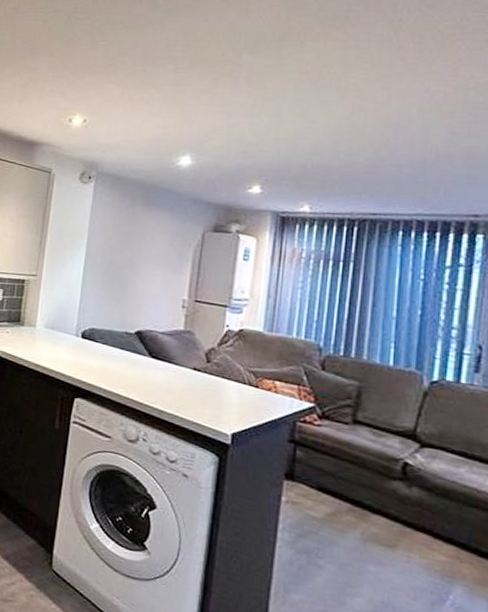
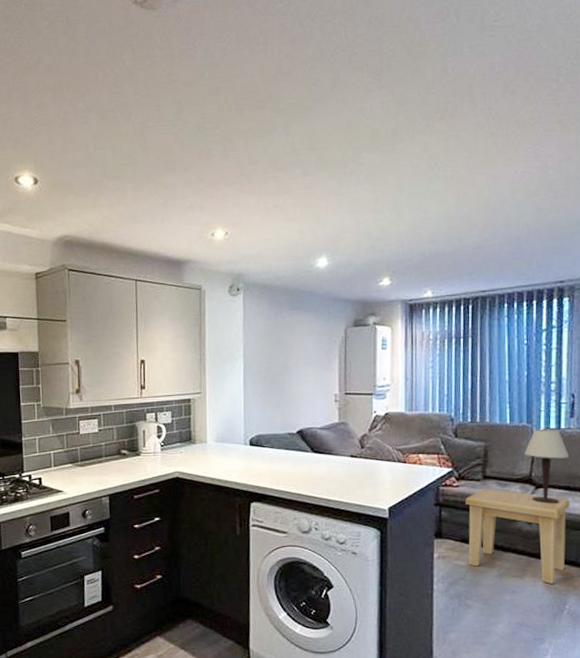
side table: none [325,433,466,565] -> present [465,488,570,584]
table lamp: none [409,378,469,471] -> present [524,429,569,504]

